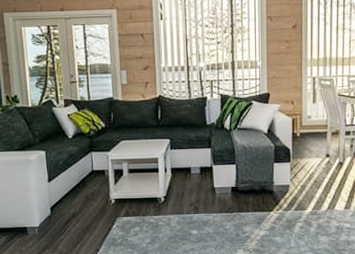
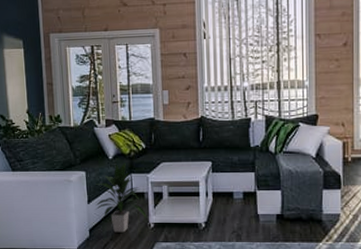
indoor plant: none [55,142,108,209] -> present [95,163,147,233]

